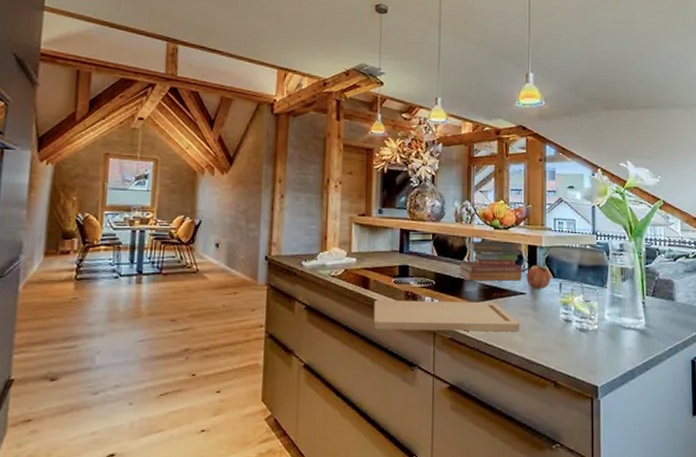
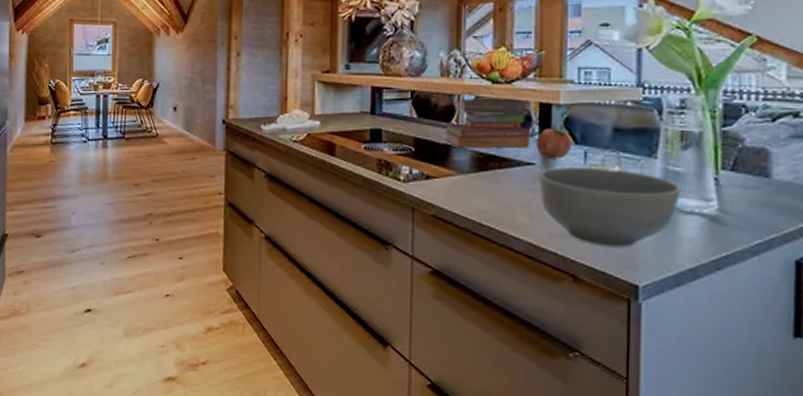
cutting board: present [373,299,520,332] -> none [340,168,526,211]
bowl: none [529,295,623,357] -> present [539,166,682,248]

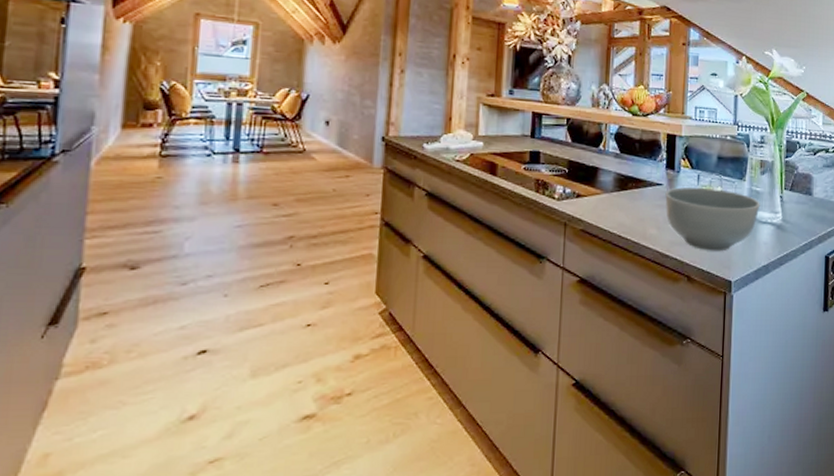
books: present [445,99,530,148] -> none [594,128,659,172]
fruit: present [536,125,572,159] -> none [664,152,690,181]

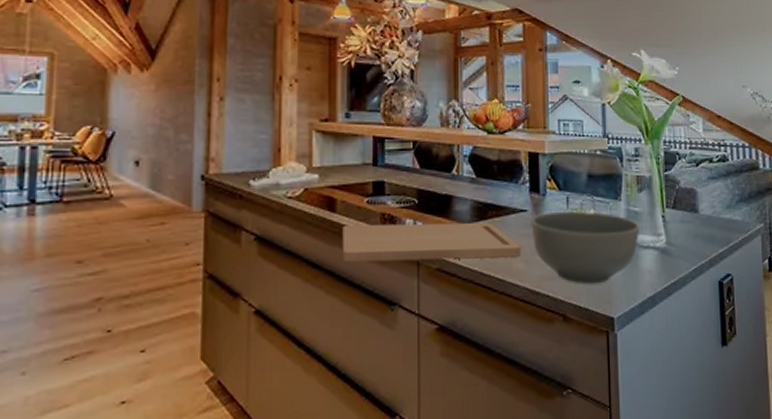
cutting board: none [500,187,655,224] -> present [342,223,521,263]

